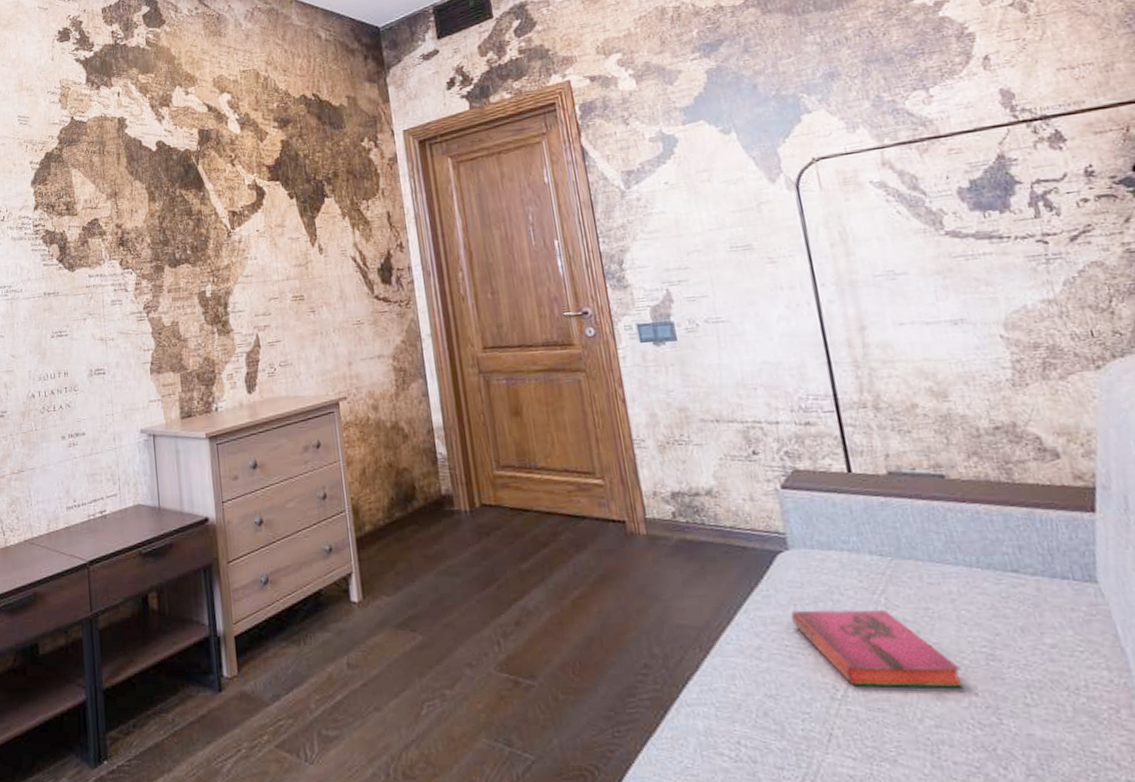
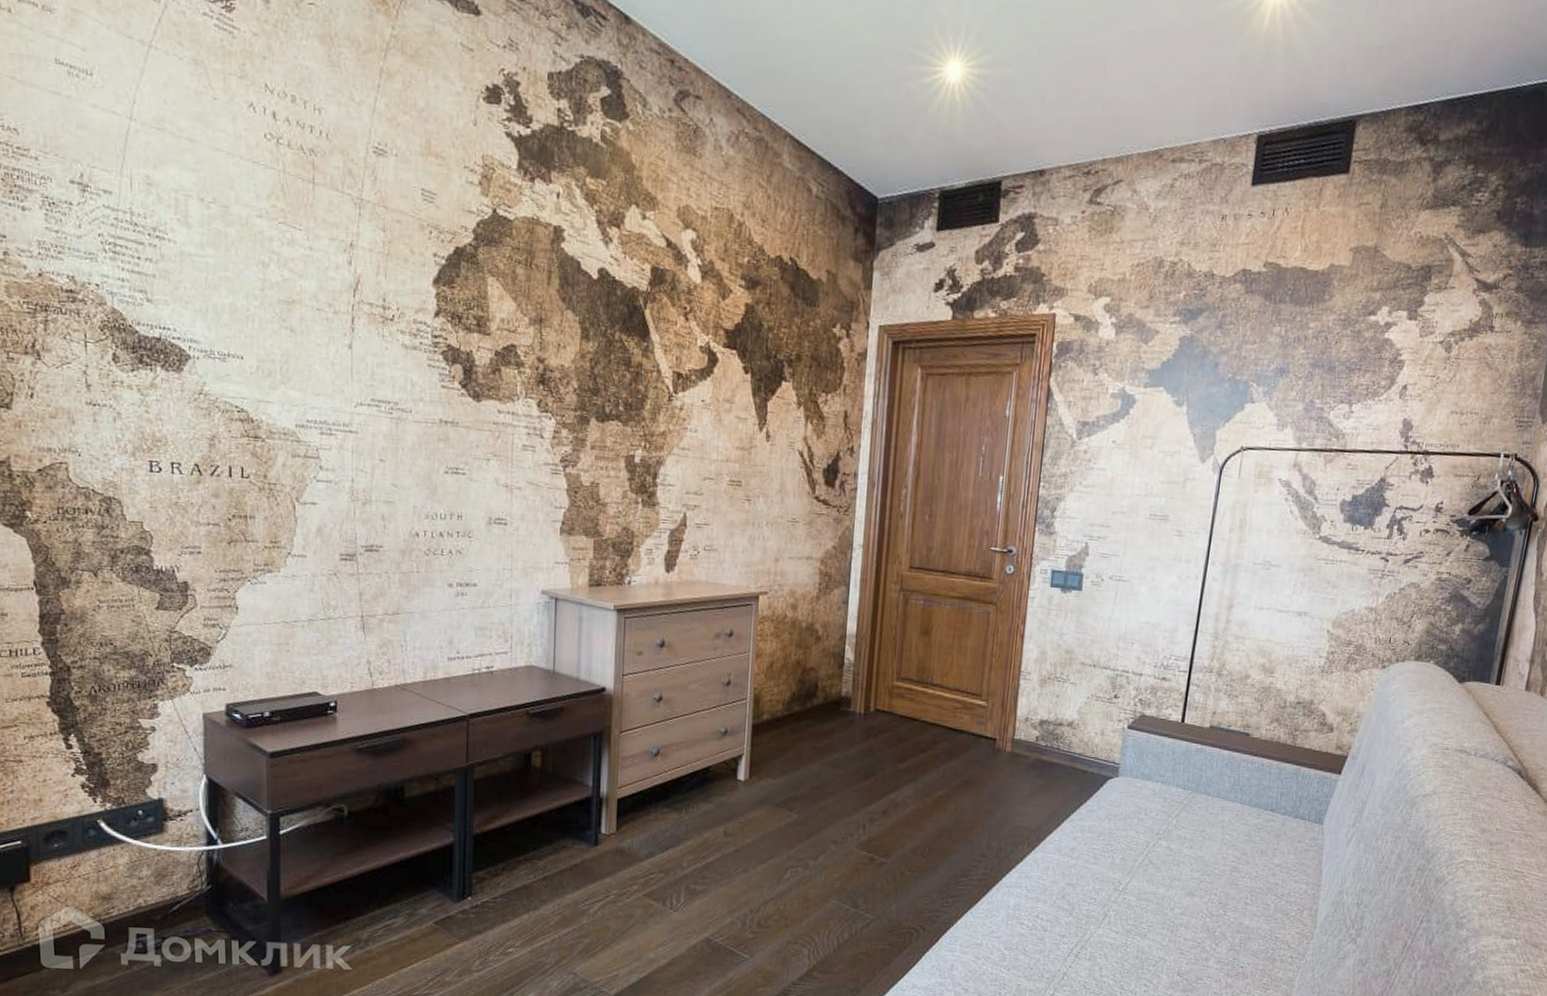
hardback book: present [791,609,965,688] -> none [1104,823,1212,889]

